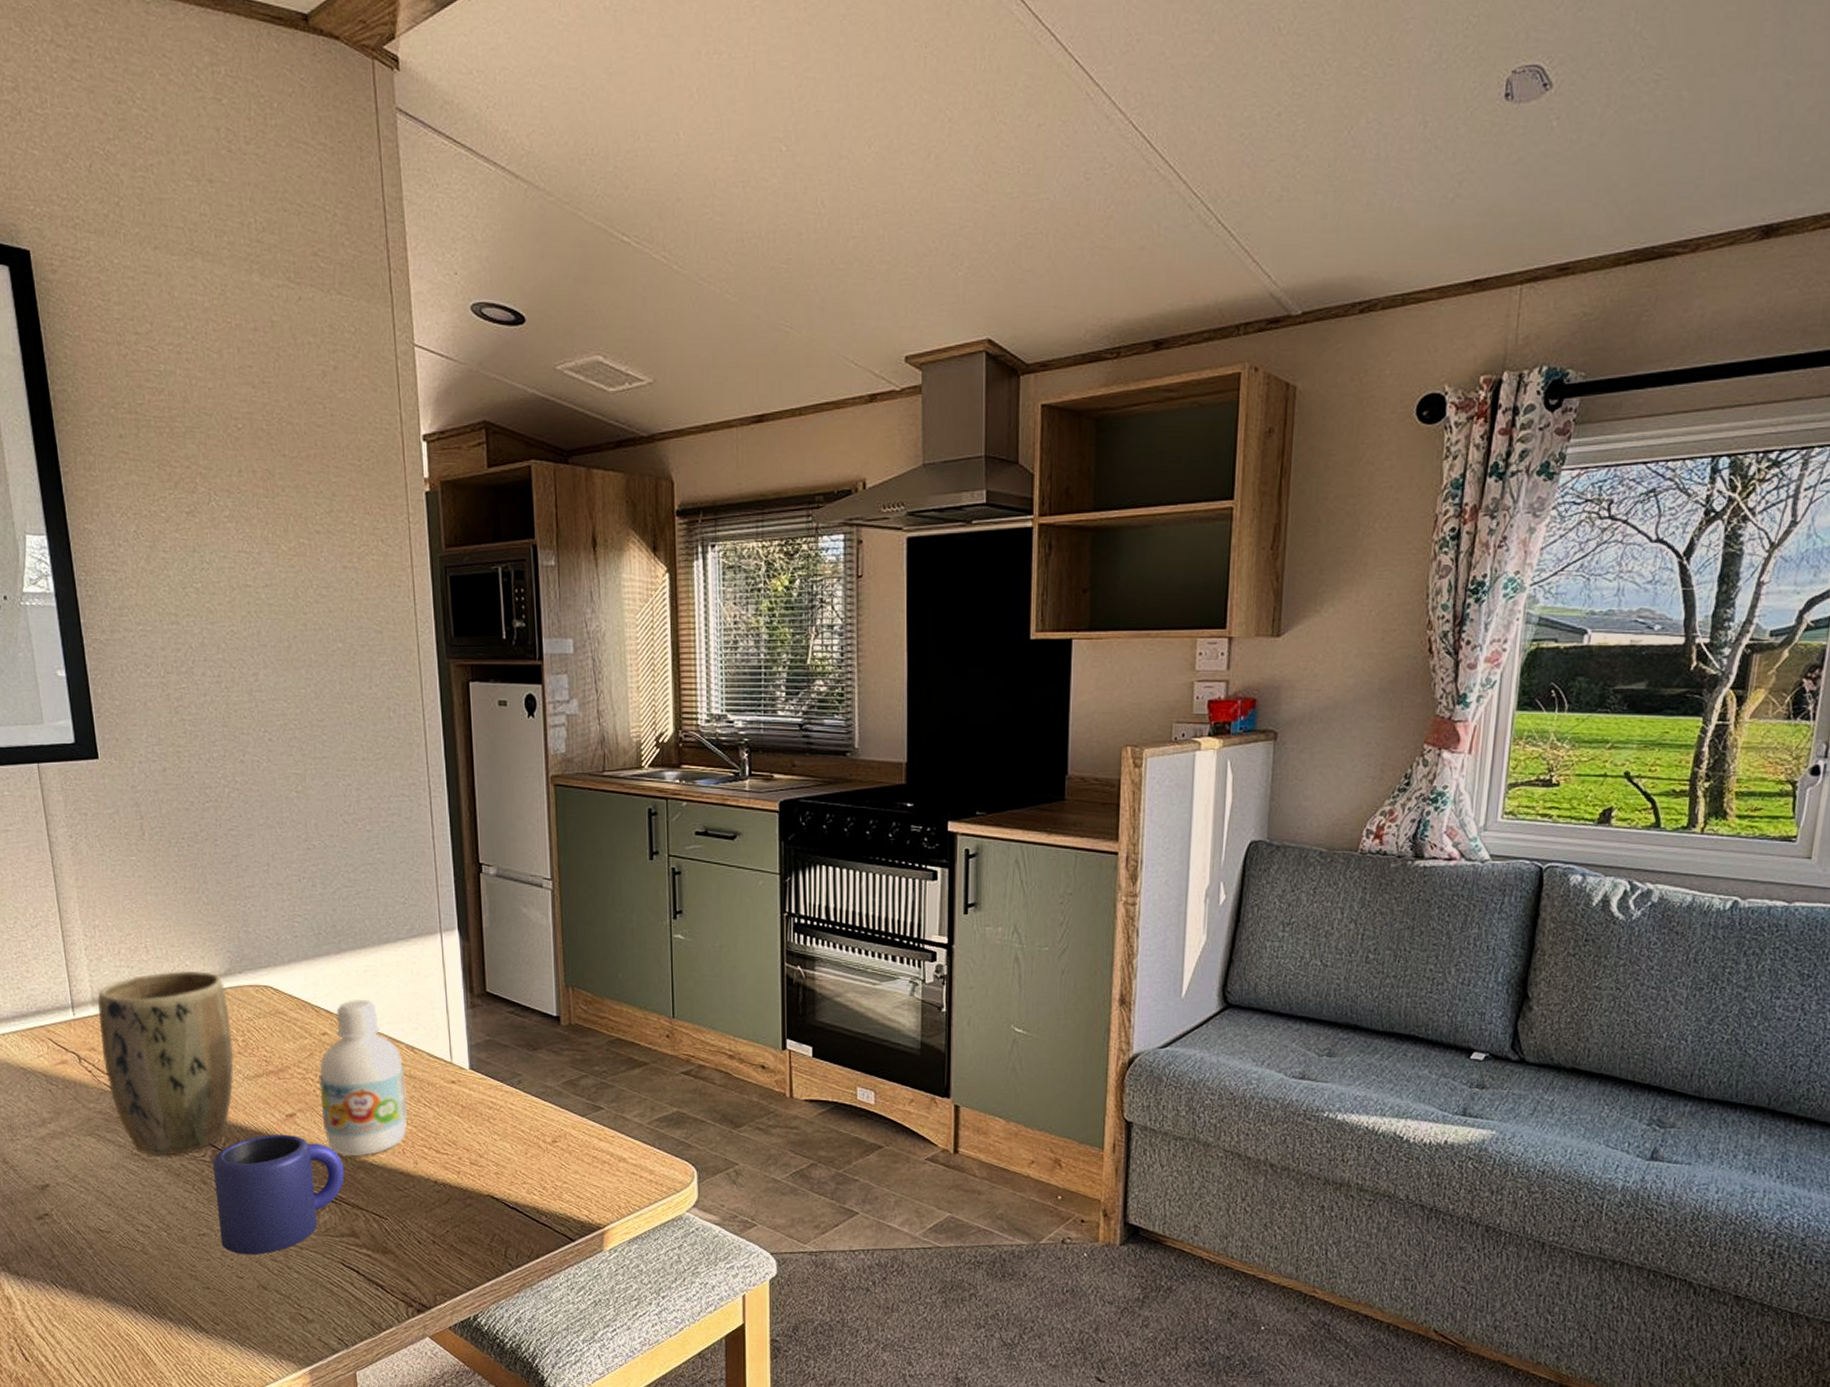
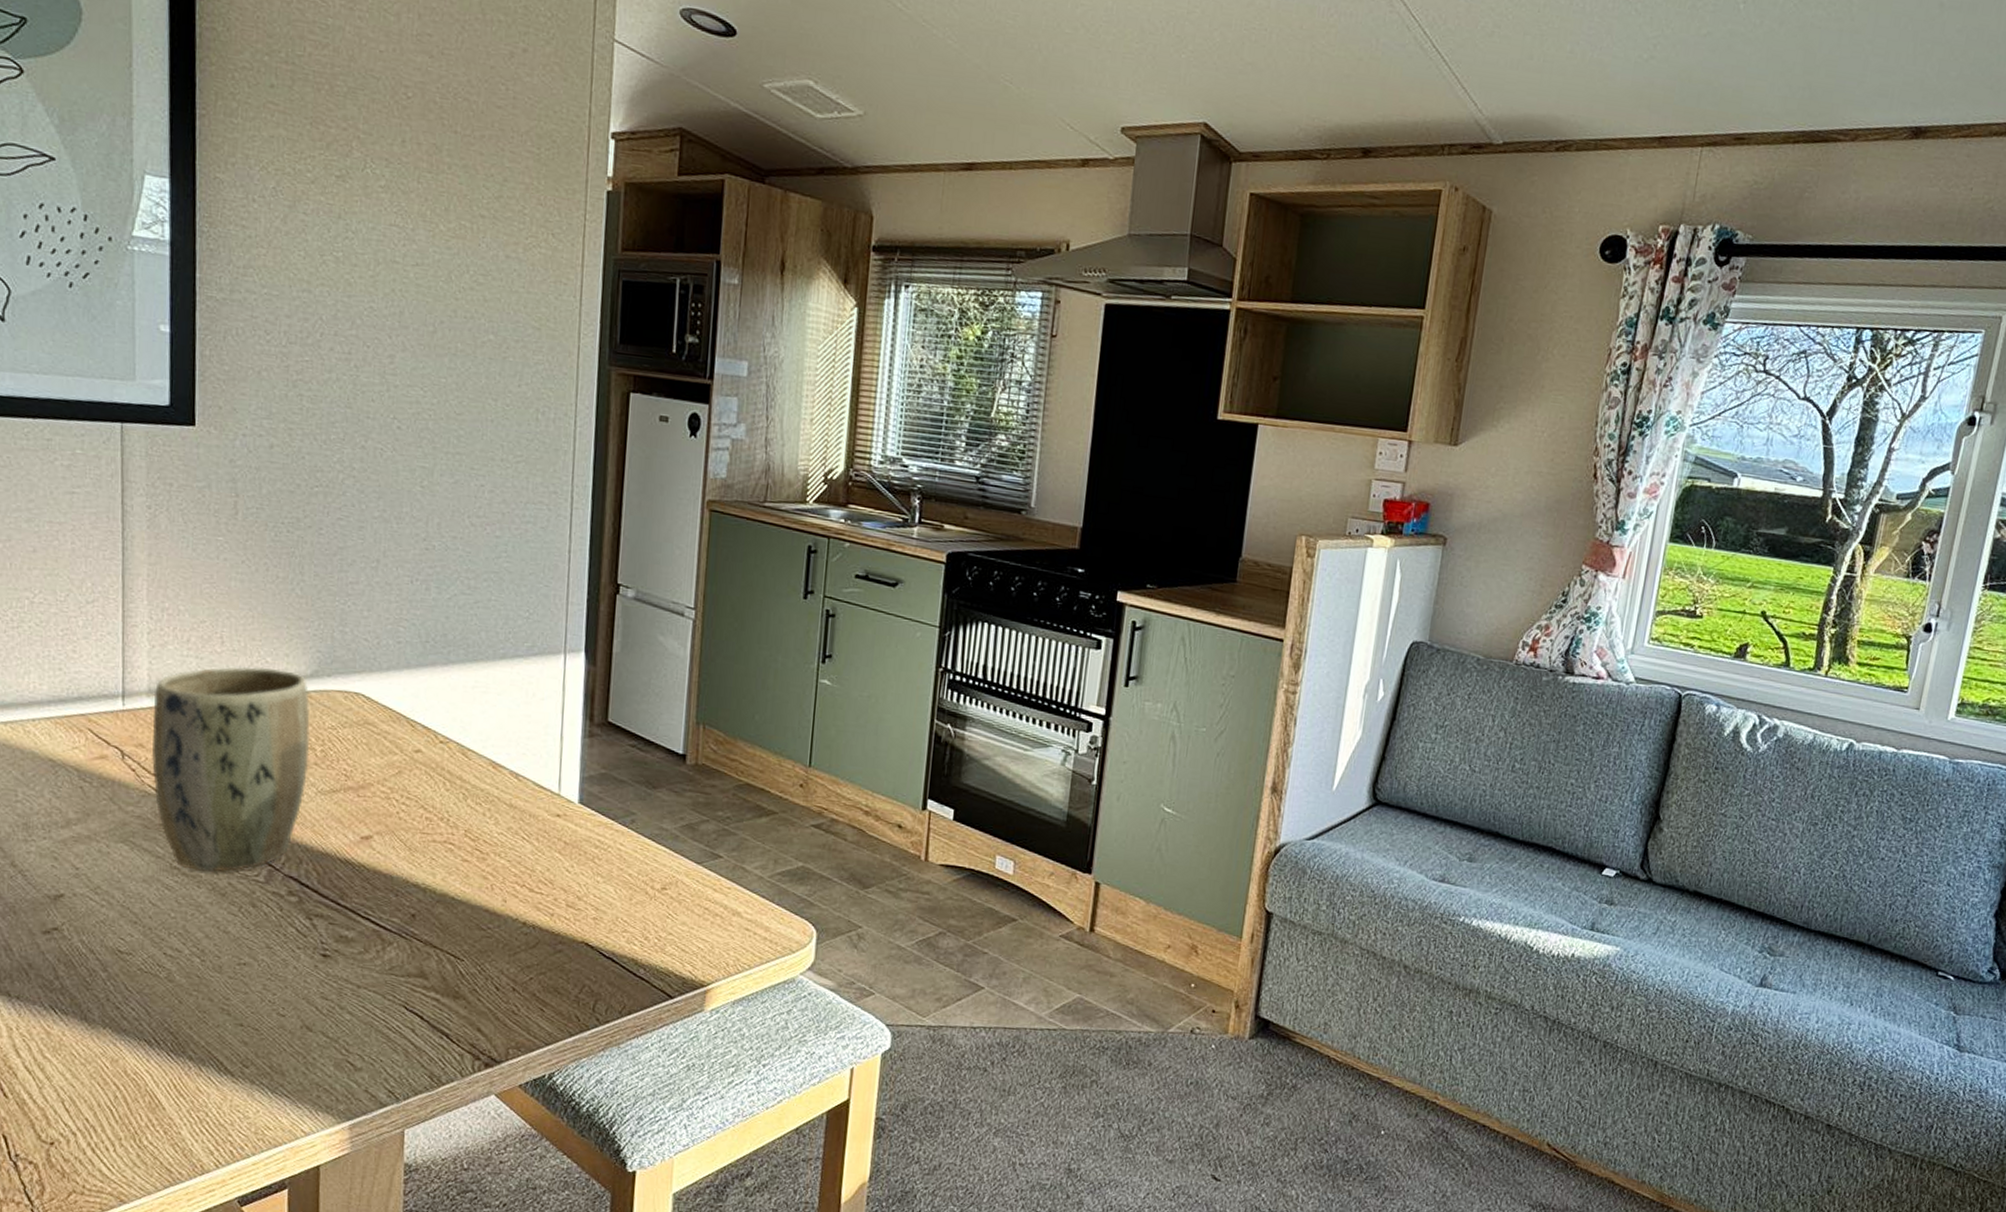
mug: present [213,1134,345,1255] -> none [264,857,421,991]
bottle: present [319,999,408,1156] -> none [402,716,505,889]

